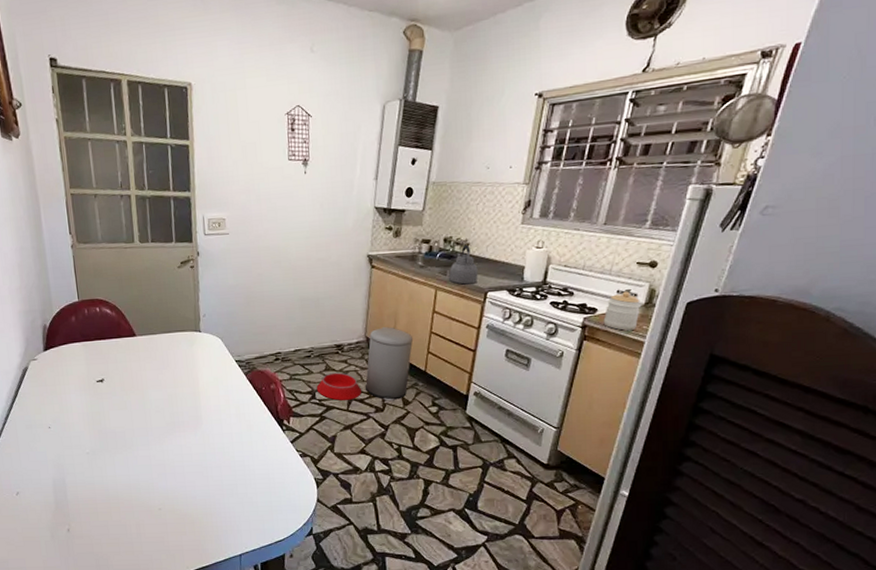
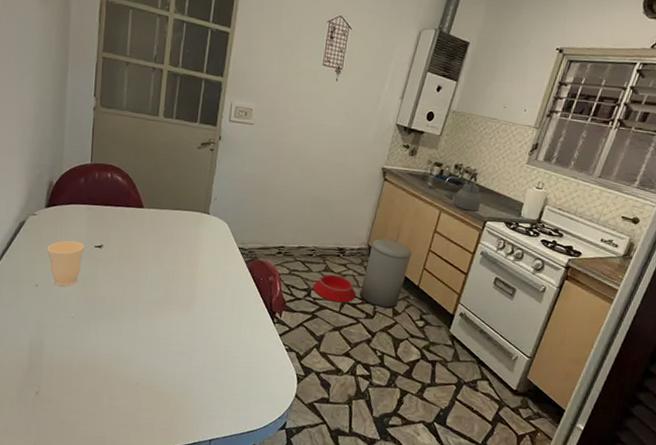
cup: none [52,379,88,425] -> present [47,240,85,286]
jar: present [603,291,642,331] -> none [585,241,620,277]

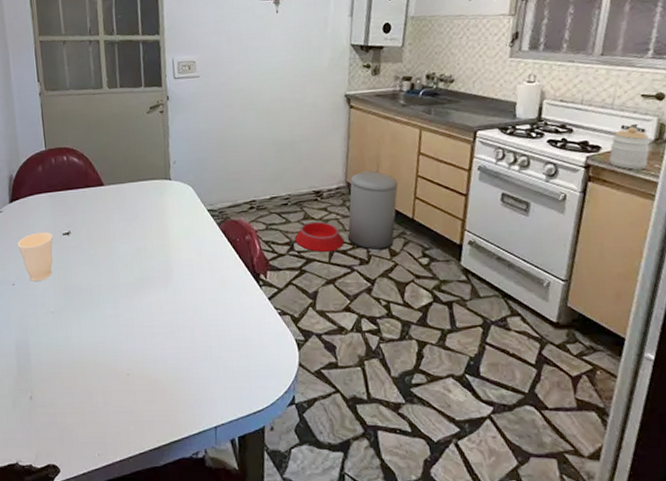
kettle: present [454,173,482,212] -> none [433,80,466,124]
jar: none [585,241,620,277] -> present [608,126,651,170]

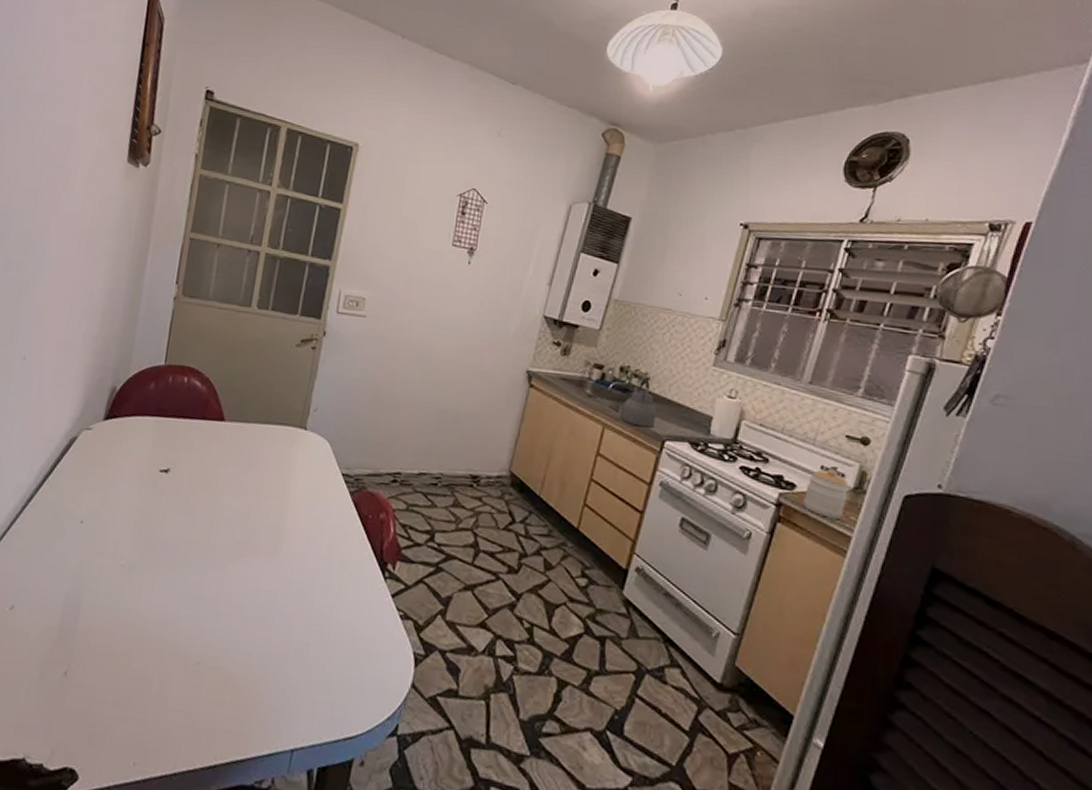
cup: present [17,231,54,281] -> none [99,462,148,524]
pet bowl: present [294,221,344,252] -> none [437,510,494,551]
pedal bin: present [348,170,398,253] -> none [500,463,567,562]
kettle: none [433,80,466,124] -> present [621,378,657,428]

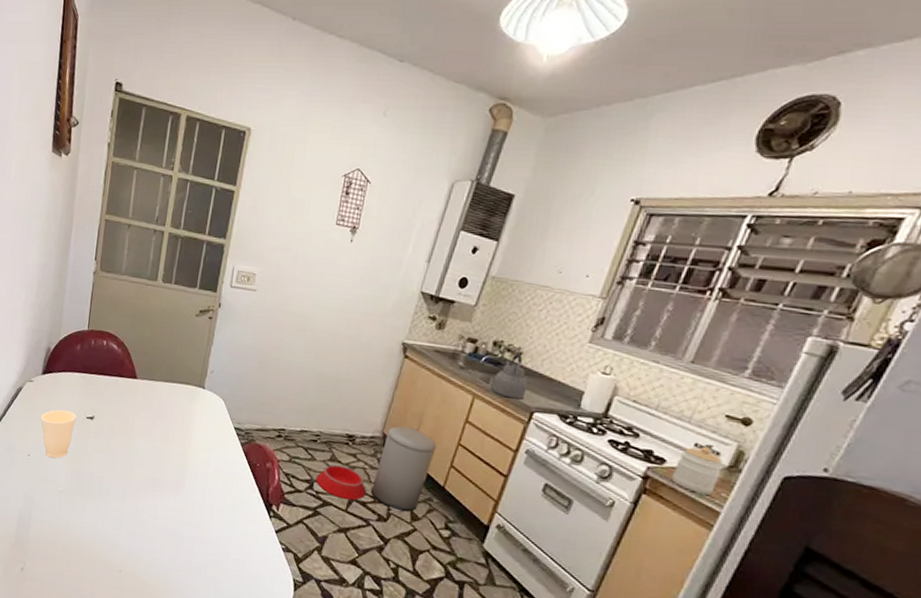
cup: none [99,462,148,524] -> present [40,409,77,458]
pet bowl: none [437,510,494,551] -> present [315,464,366,500]
pedal bin: none [500,463,567,562] -> present [371,426,436,513]

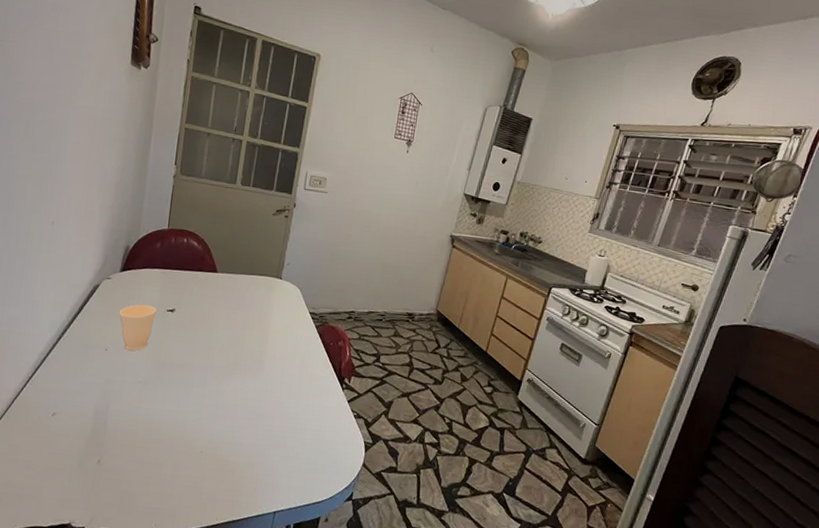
pet bowl: present [315,464,366,500] -> none [382,339,424,369]
pedal bin: present [371,426,436,513] -> none [429,304,479,376]
kettle: present [491,353,528,400] -> none [520,241,547,278]
jar: present [671,446,724,495] -> none [648,307,682,344]

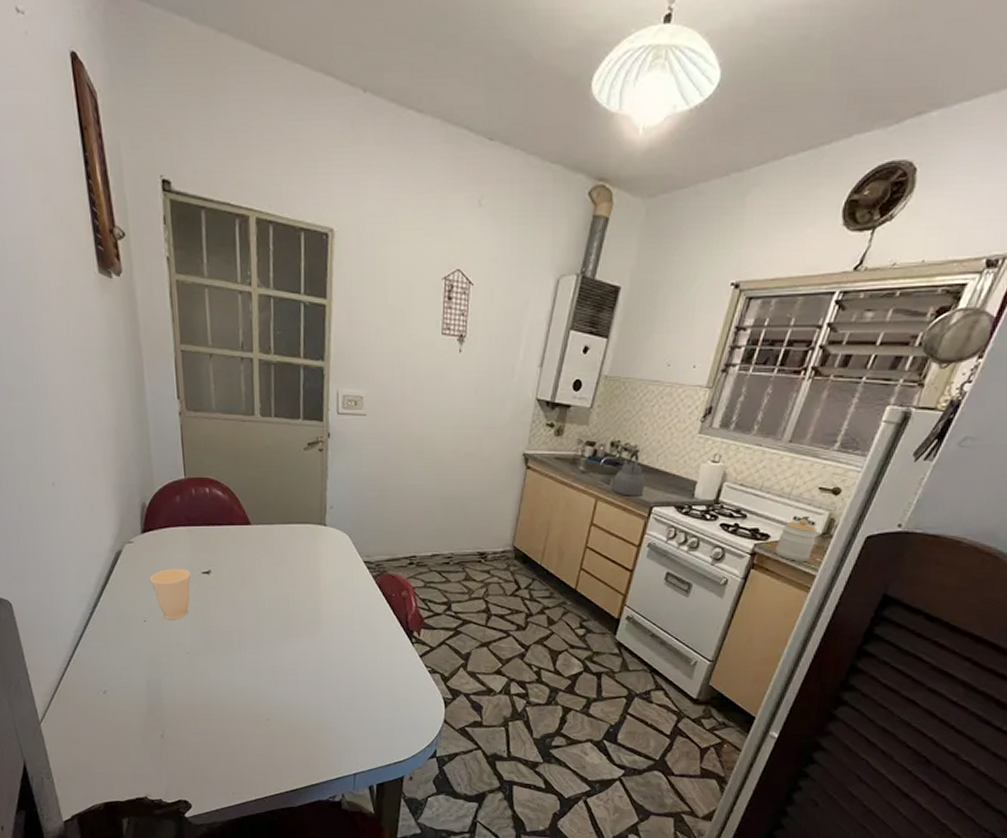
kettle: none [520,241,547,278] -> present [612,451,645,496]
jar: none [648,307,682,344] -> present [774,518,818,561]

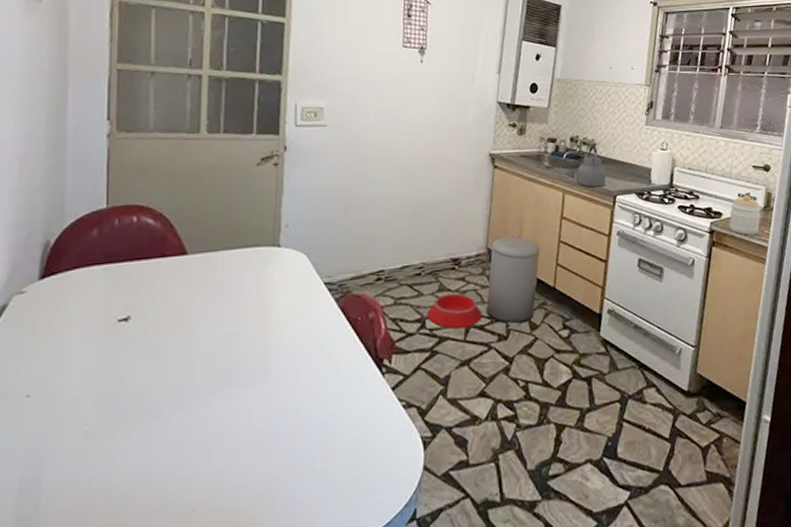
cup: present [149,568,192,620] -> none [43,318,103,390]
pet bowl: none [453,583,503,615] -> present [427,293,481,329]
pedal bin: none [508,537,565,620] -> present [486,235,540,327]

